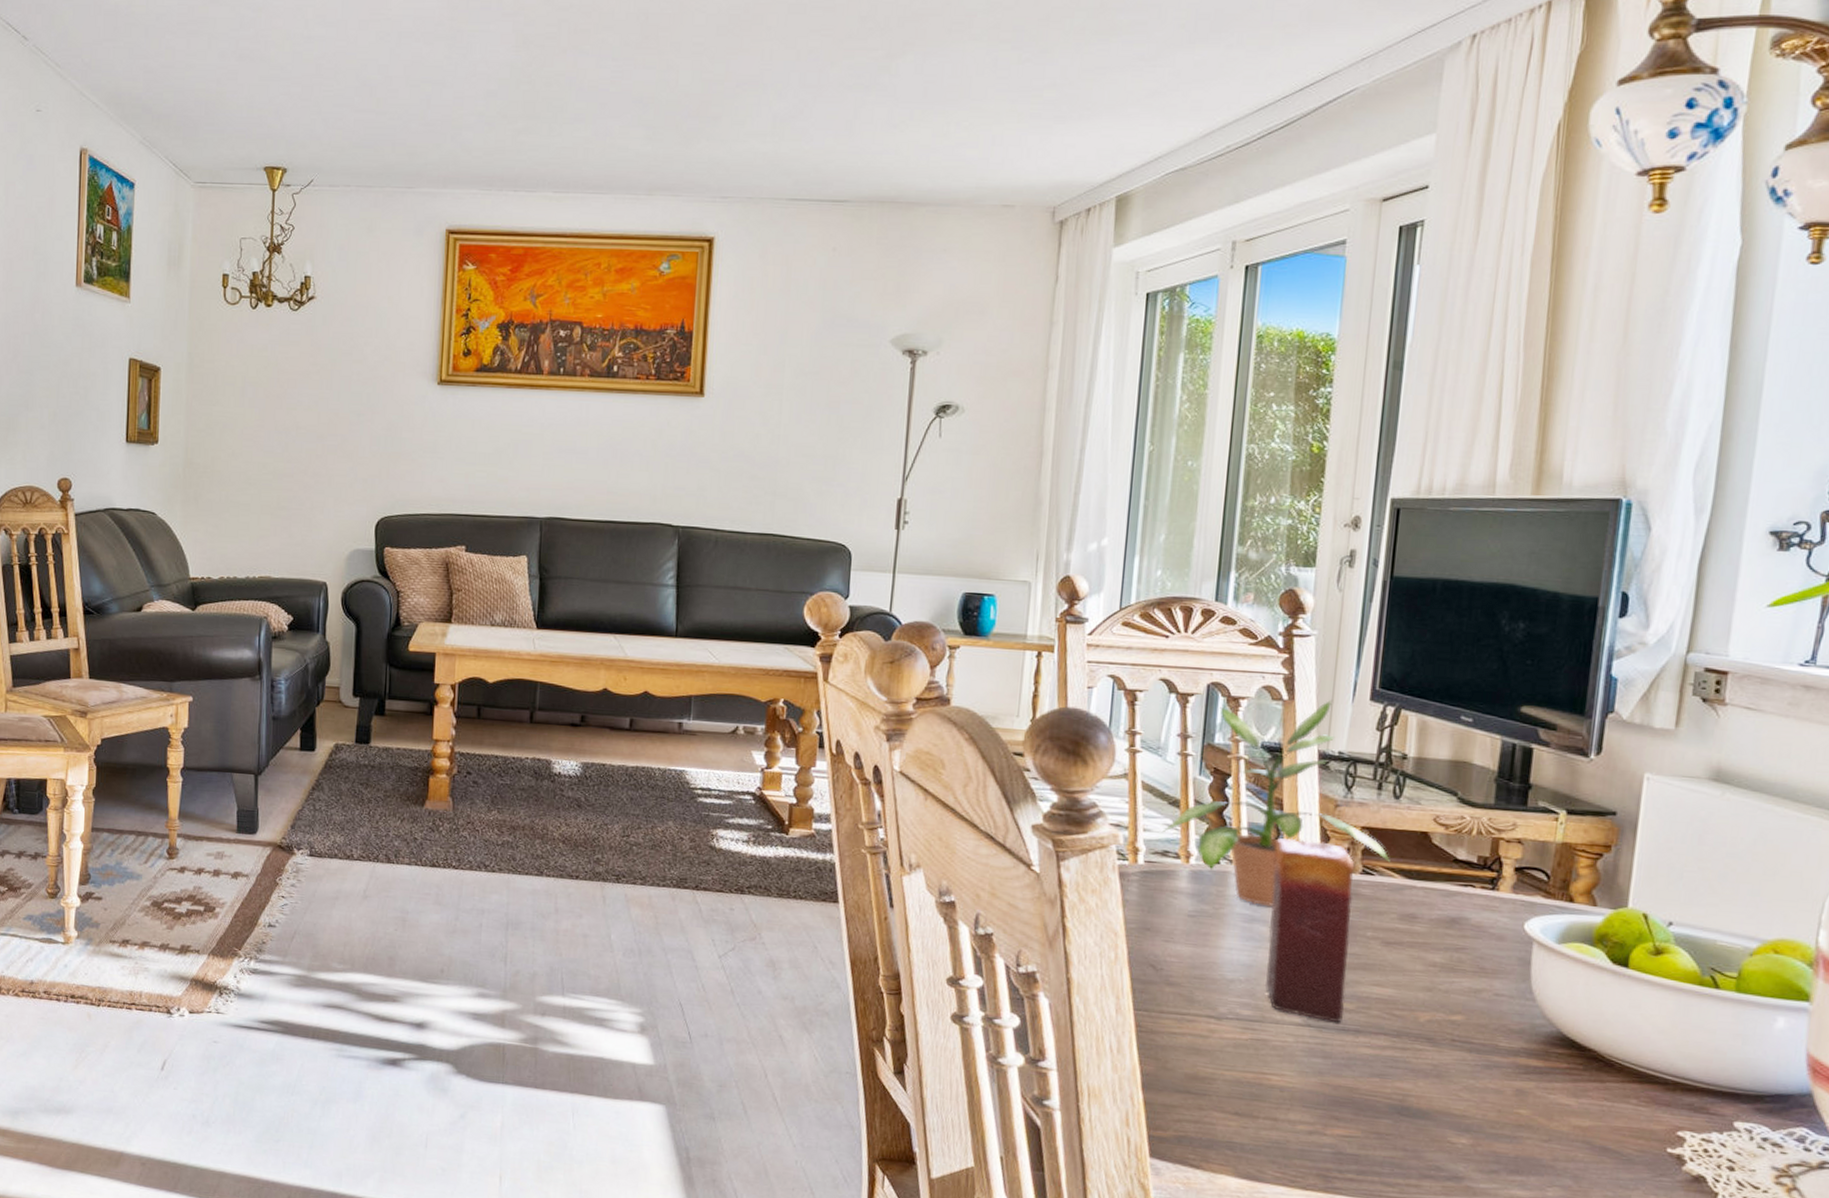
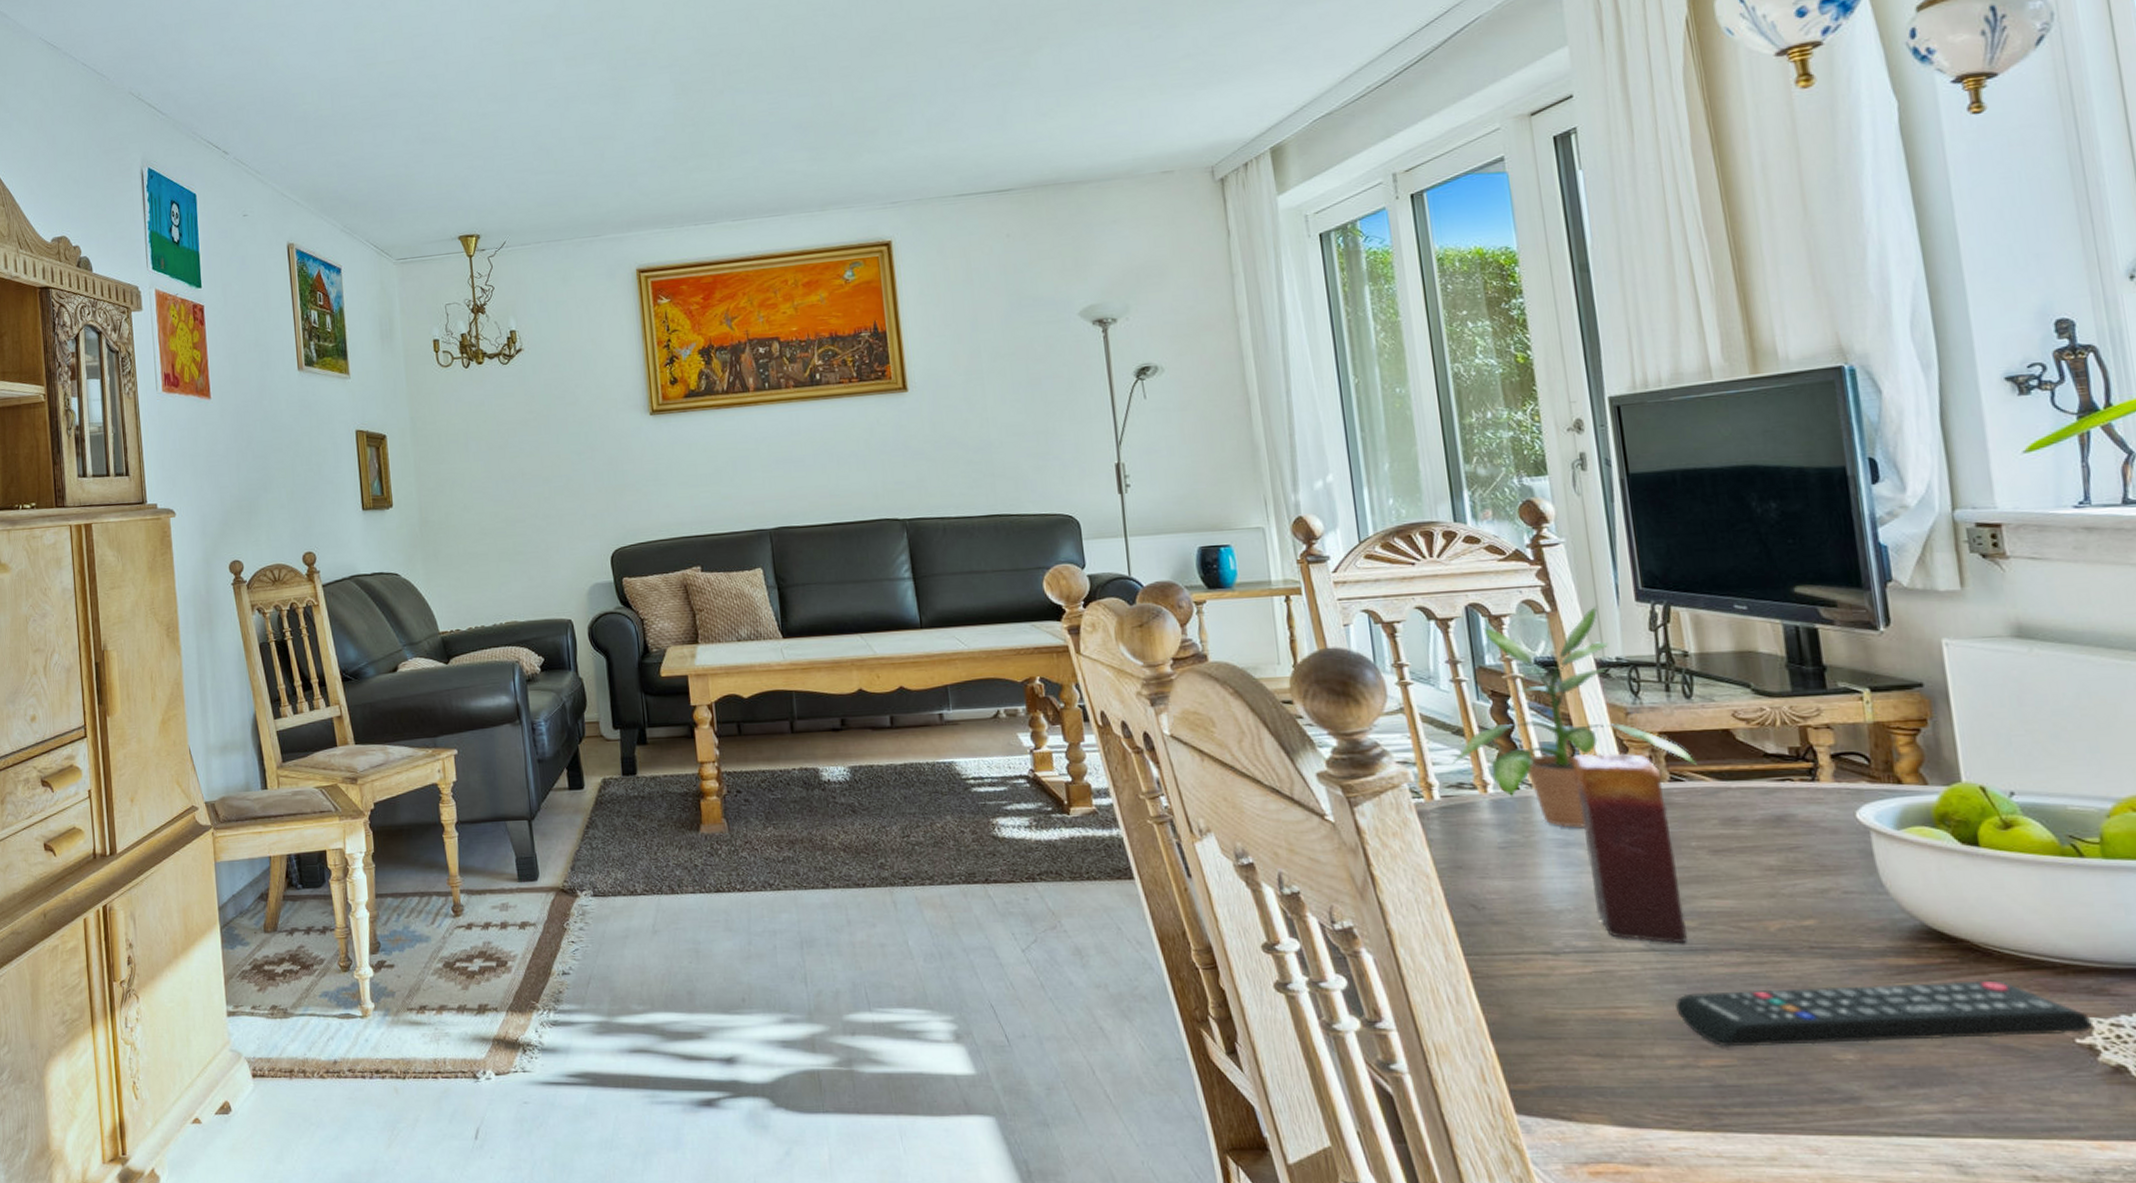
remote control: none [1317,1068,1686,1144] -> present [1675,980,2092,1047]

